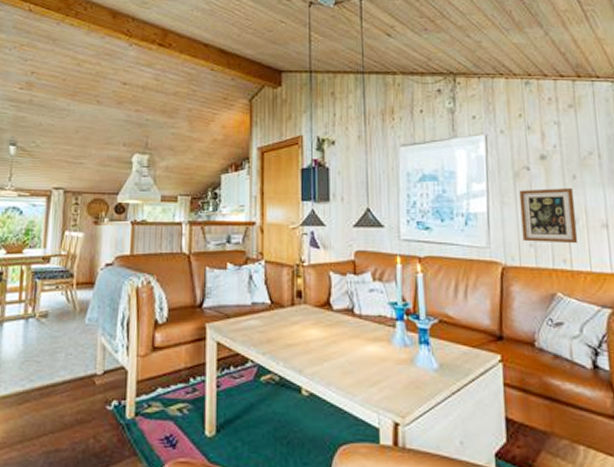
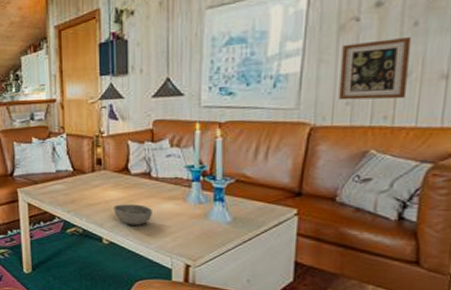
bowl: none [314,346,356,372] -> present [114,204,152,225]

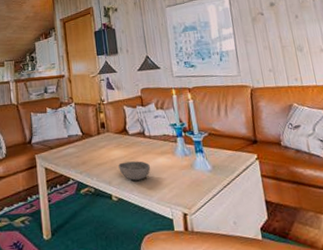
picture frame: present [338,37,412,101] -> none [257,25,305,69]

